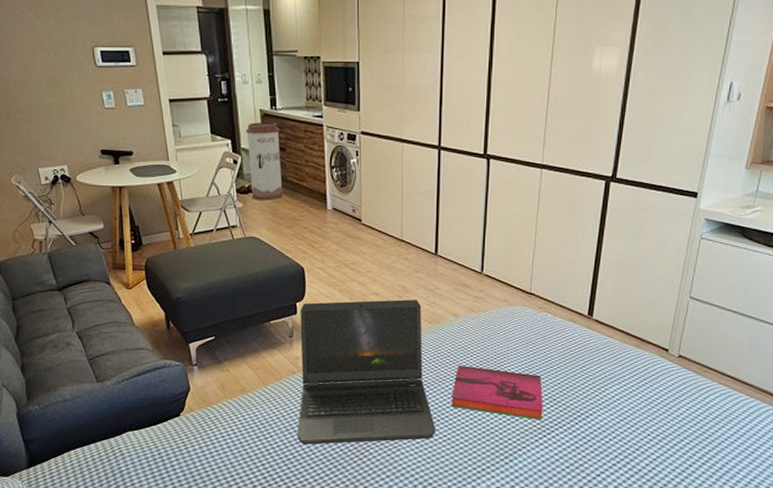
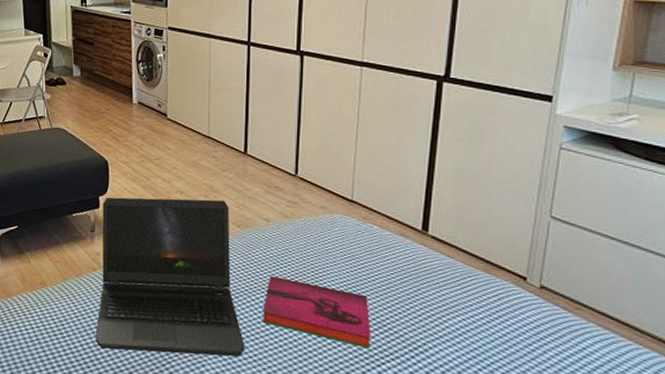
trash can: present [245,123,283,201] -> none [56,18,90,93]

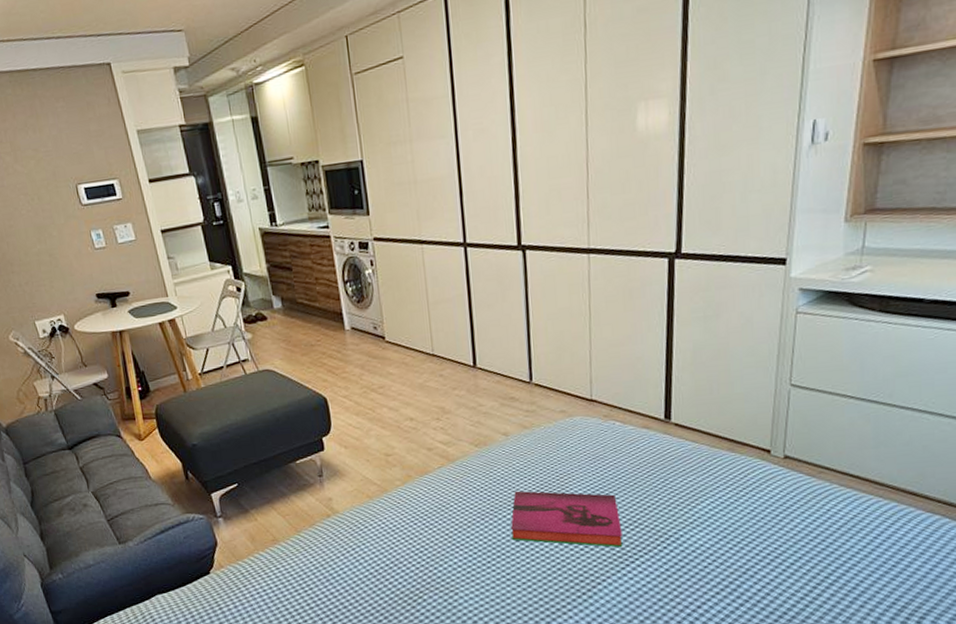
laptop computer: present [95,197,245,357] -> none [327,421,497,596]

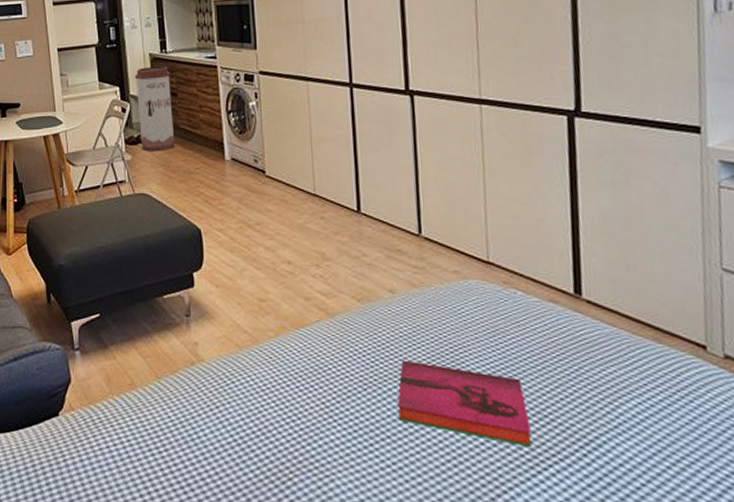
trash can: none [246,240,295,329] -> present [134,66,175,152]

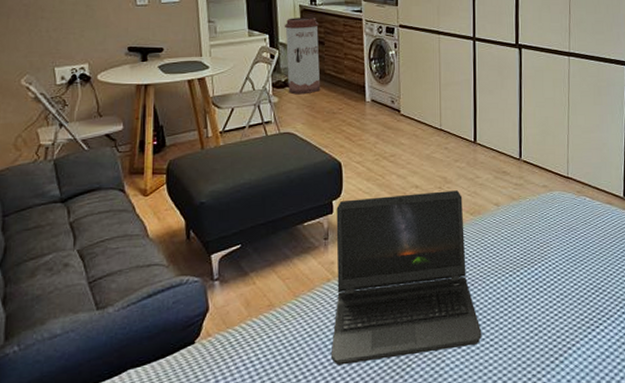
laptop computer: none [198,269,381,467] -> present [330,190,482,366]
hardback book: present [397,360,532,448] -> none [497,258,590,313]

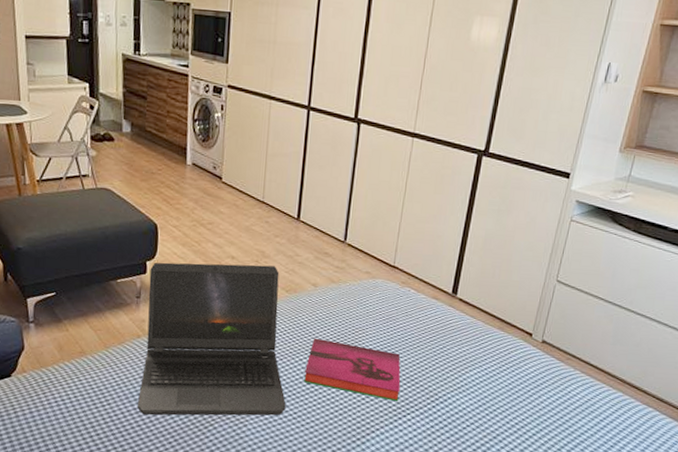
trash can: present [284,18,321,95] -> none [105,67,142,150]
hardback book: none [497,258,590,313] -> present [304,338,401,402]

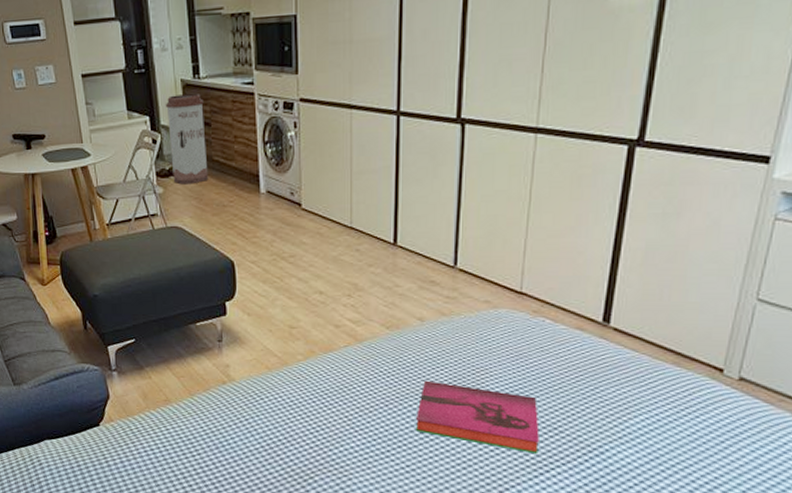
trash can: none [105,67,142,150] -> present [165,94,209,185]
laptop computer: present [137,262,286,416] -> none [228,299,396,469]

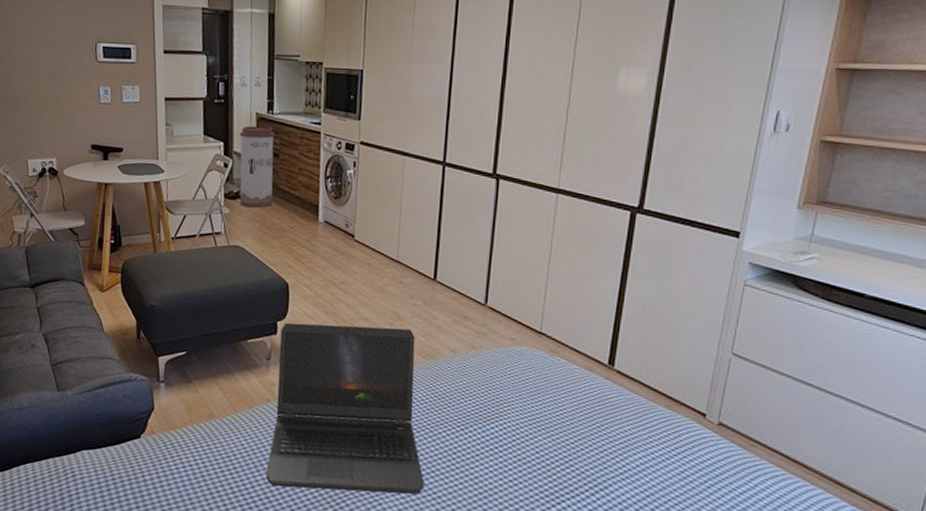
laptop computer: none [228,299,396,469] -> present [265,322,425,495]
hardback book: present [416,380,539,455] -> none [444,409,553,487]

